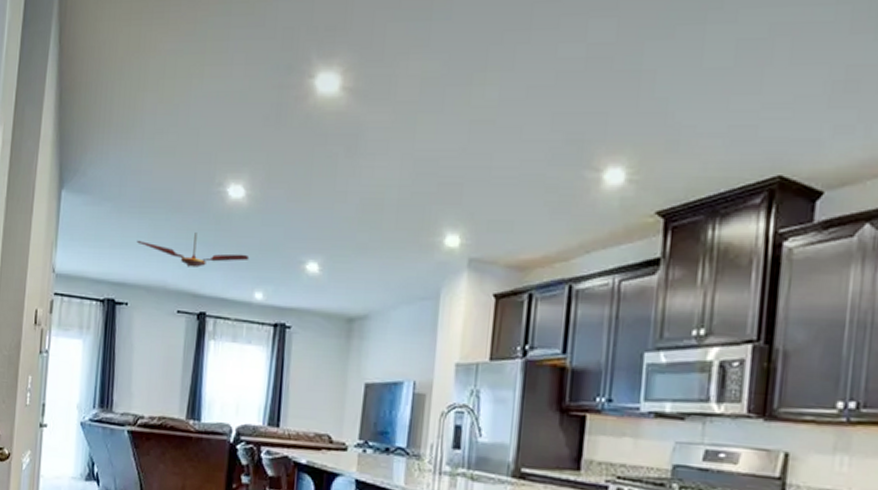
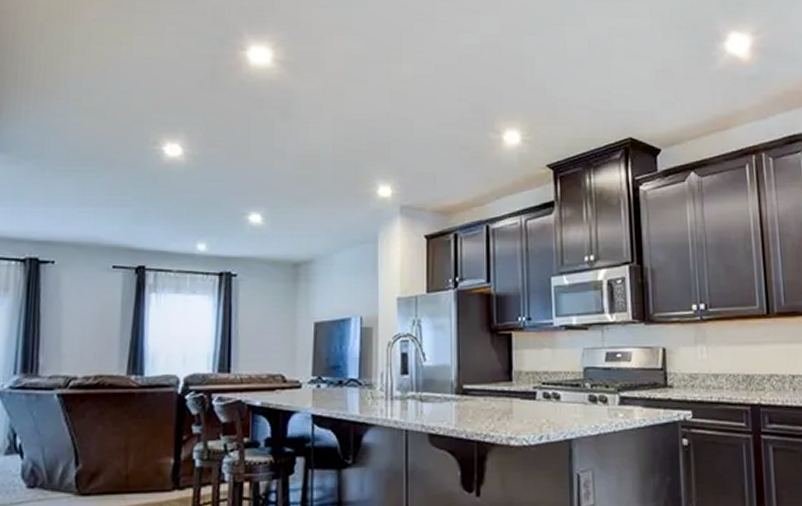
ceiling fan: present [136,232,250,267] -> none [63,189,190,223]

